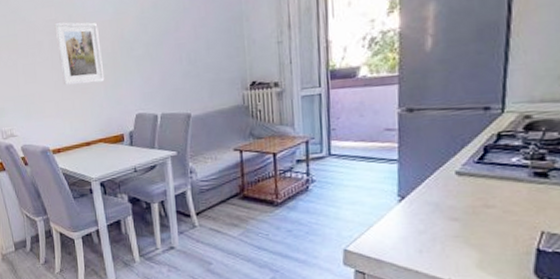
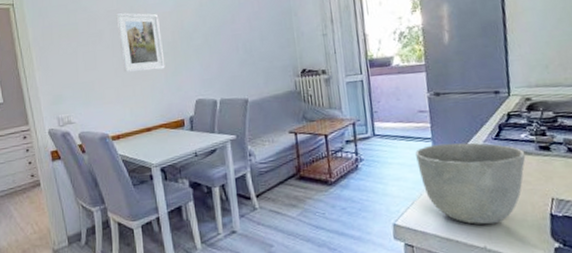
bowl: none [377,165,514,256] -> present [415,142,526,225]

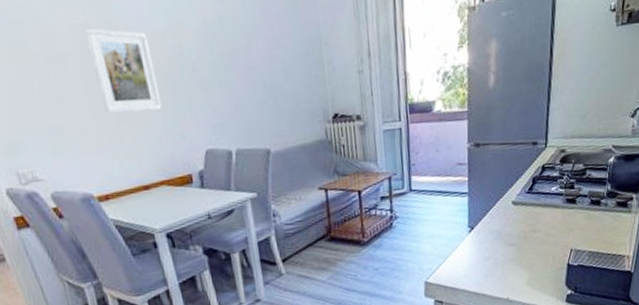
bowl: present [415,142,526,225] -> none [451,196,553,278]

